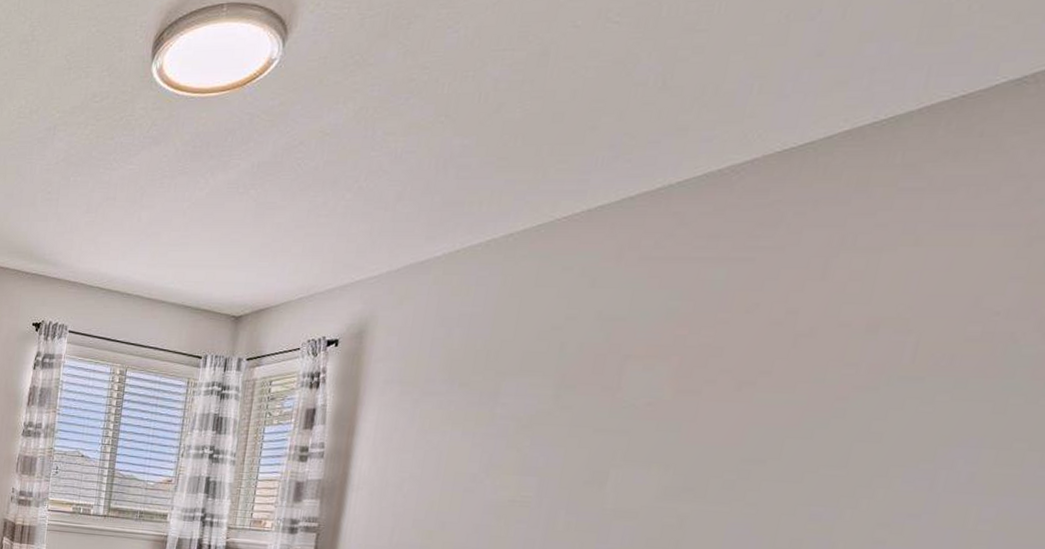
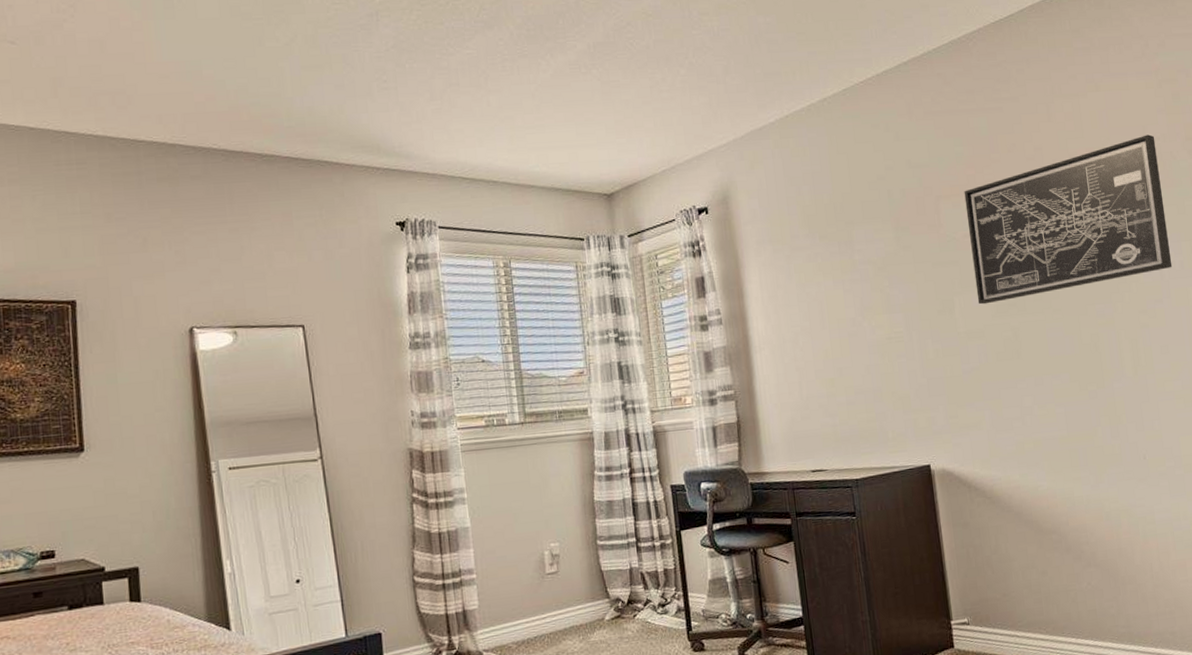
wall art: none [641,307,992,484] -> present [964,134,1173,305]

